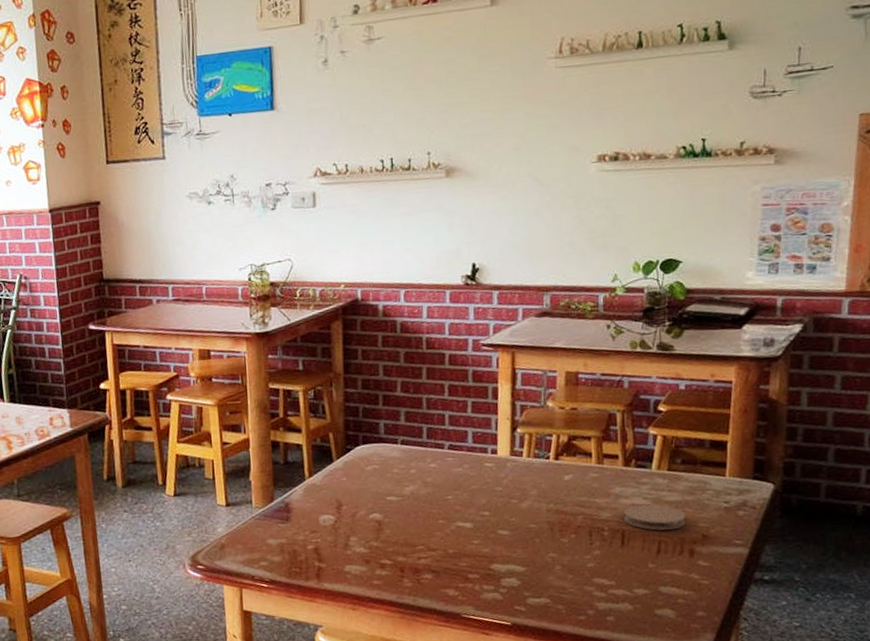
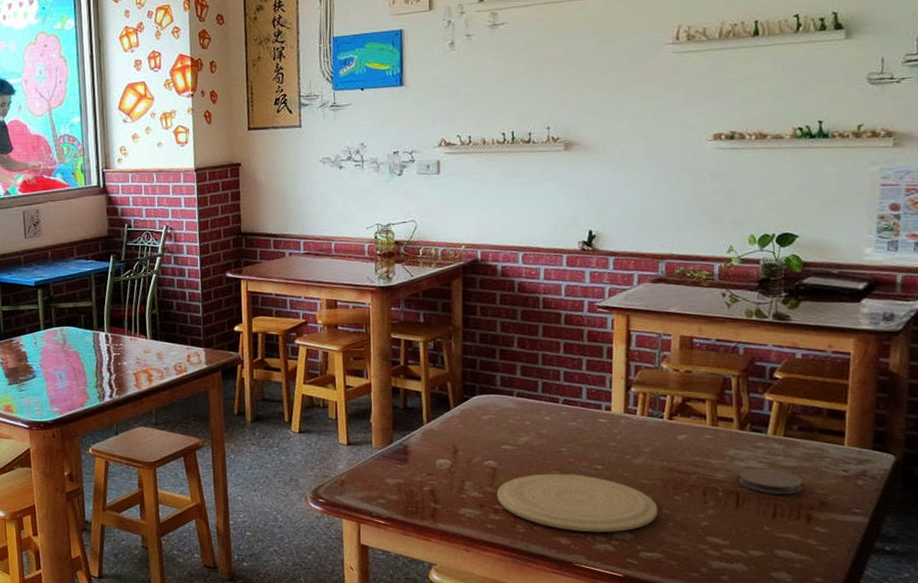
plate: none [382,522,545,582] -> present [496,474,659,532]

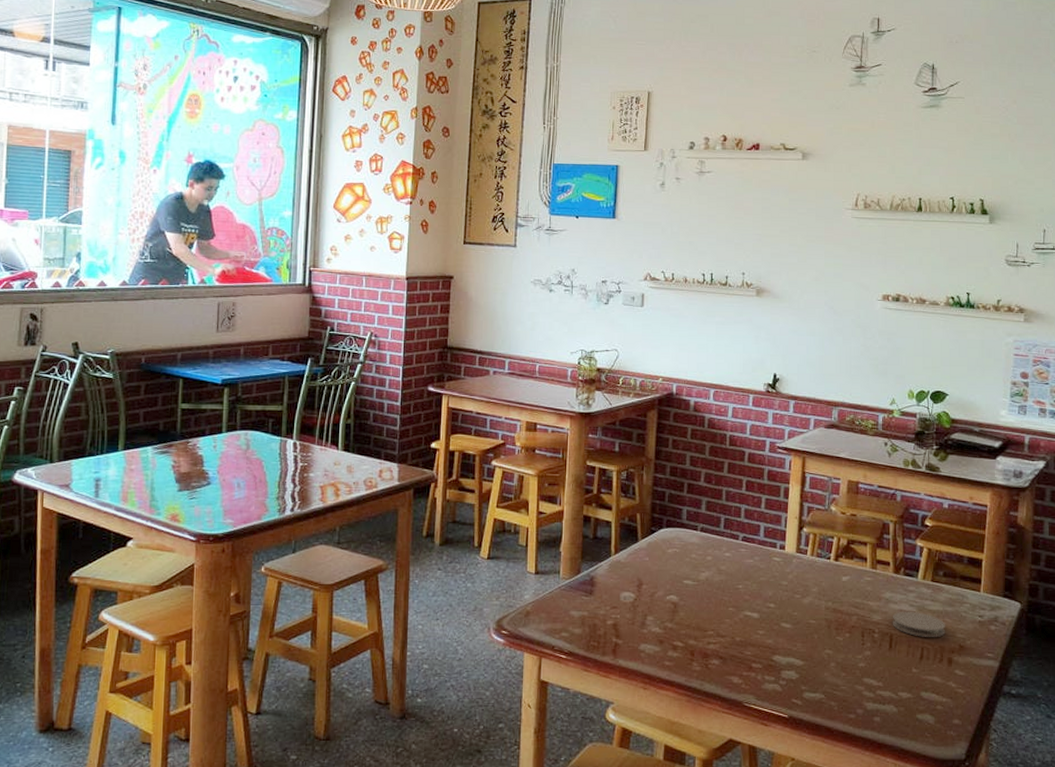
plate: present [496,474,659,532] -> none [676,611,822,671]

